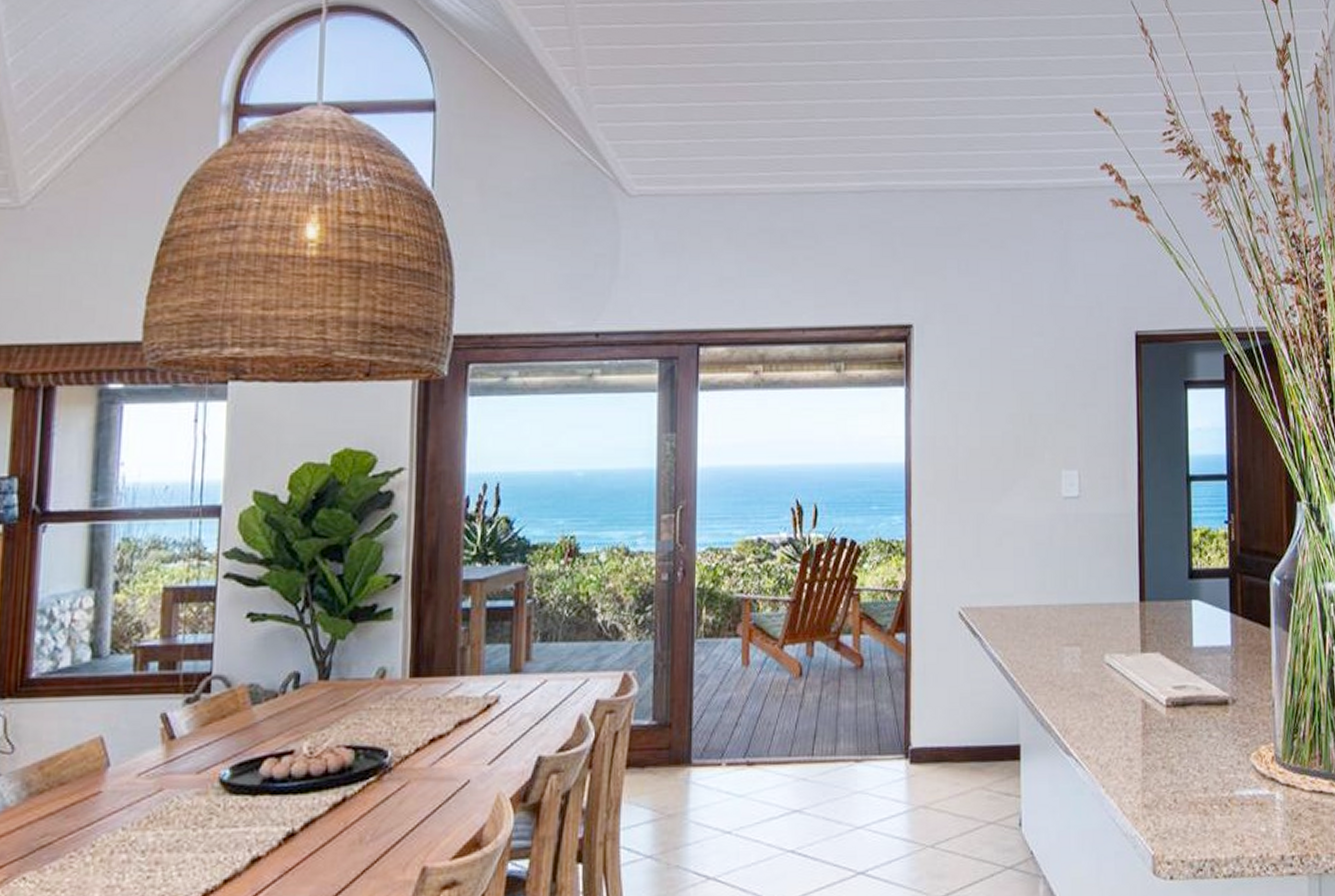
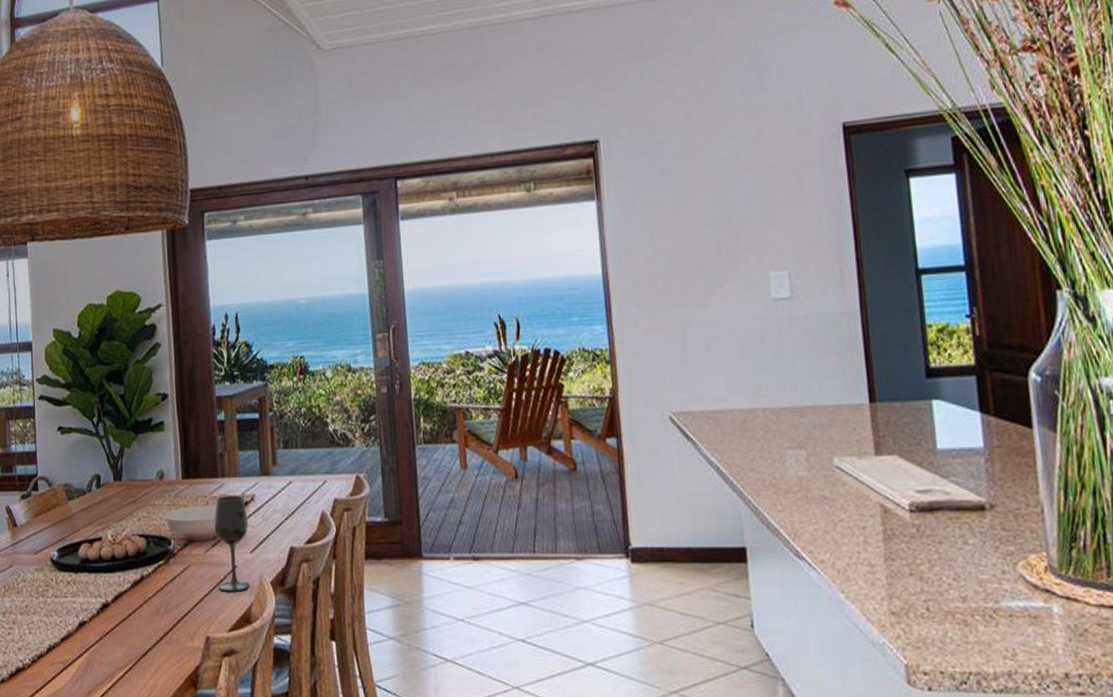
bowl: none [381,709,451,752] -> present [164,506,217,541]
wine glass: none [445,696,489,812] -> present [214,495,251,592]

